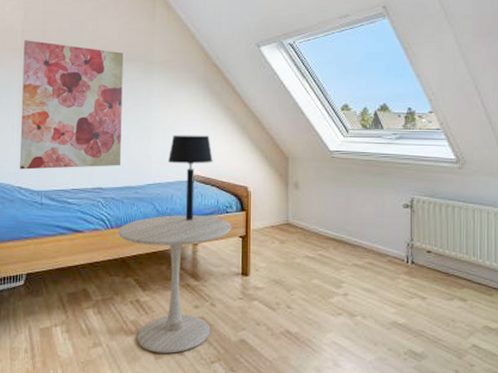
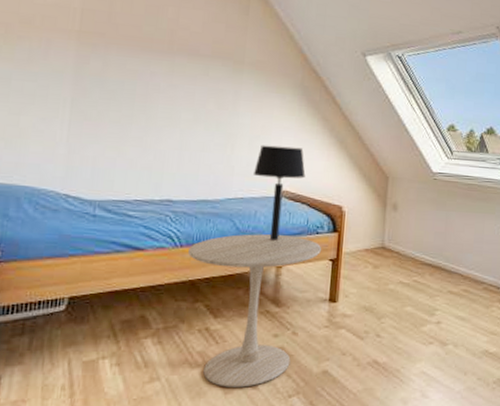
wall art: present [19,40,124,170] -> none [68,21,209,177]

